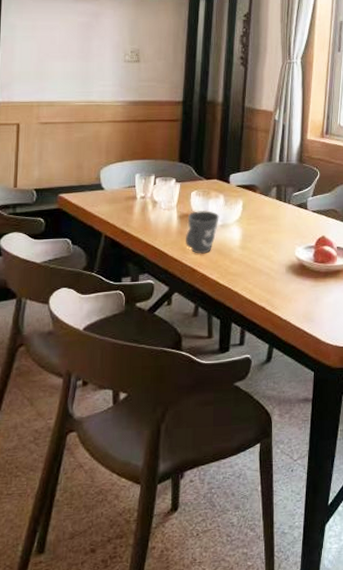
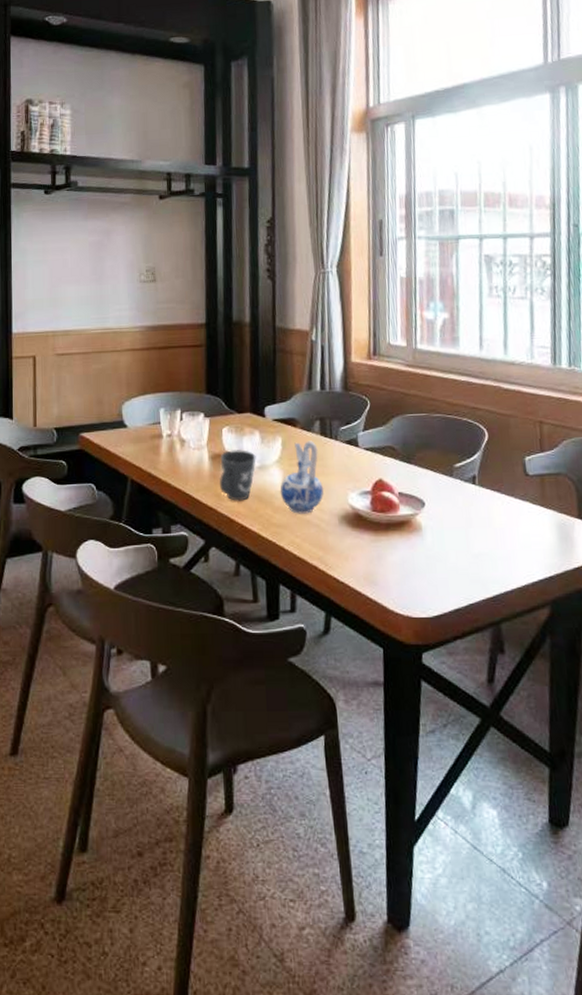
ceramic pitcher: none [238,204,276,265] -> present [280,440,324,514]

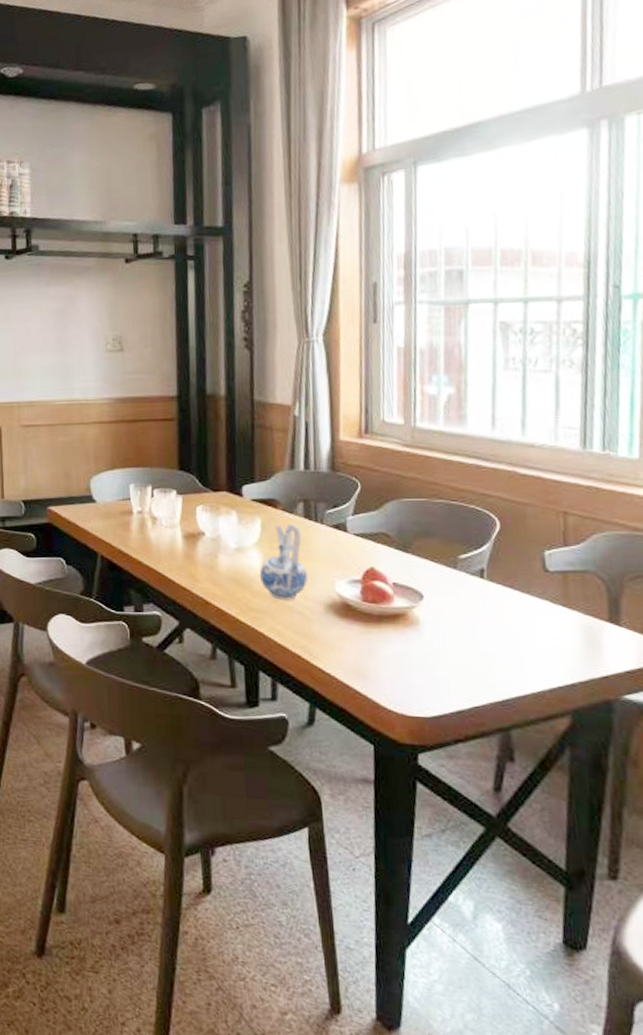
mug: present [220,450,256,501] -> none [194,530,233,583]

